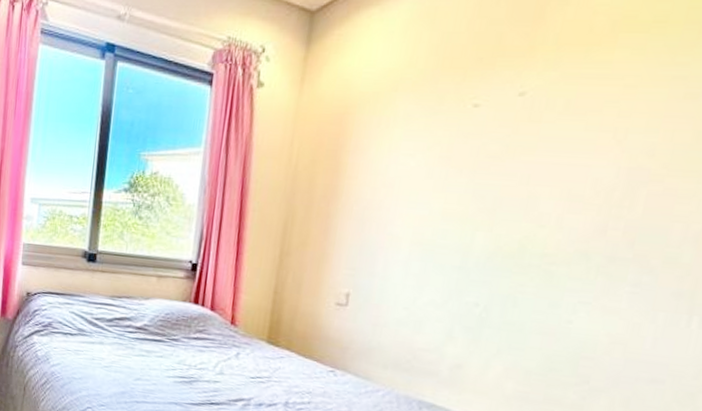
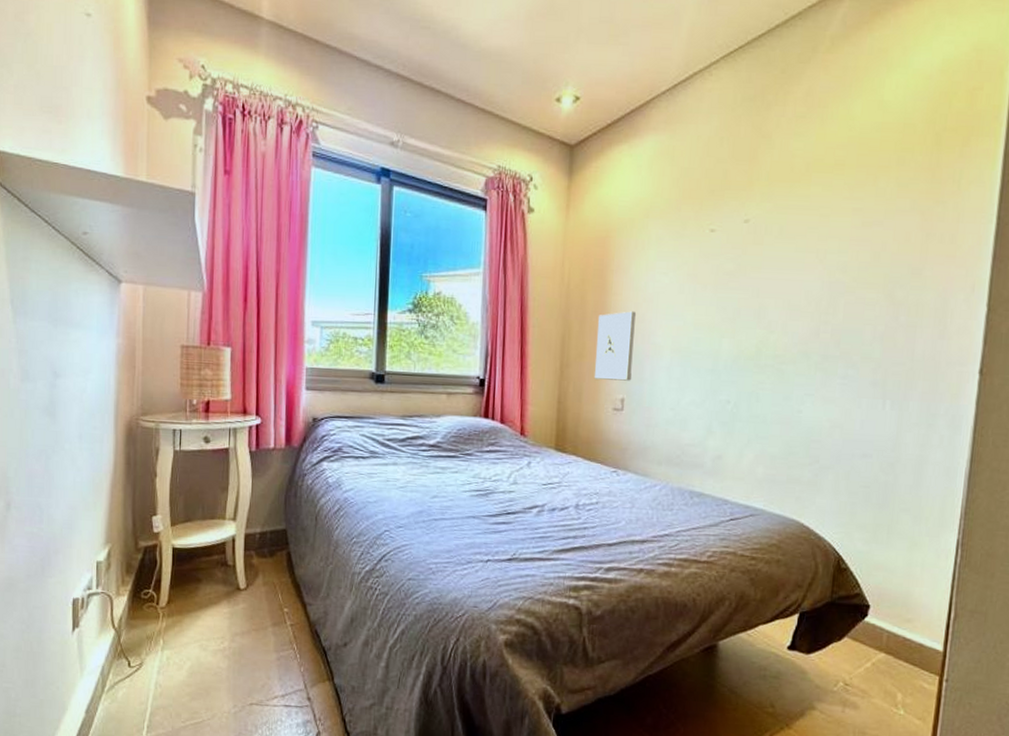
wall sculpture: none [318,197,373,274] -> present [595,311,637,381]

